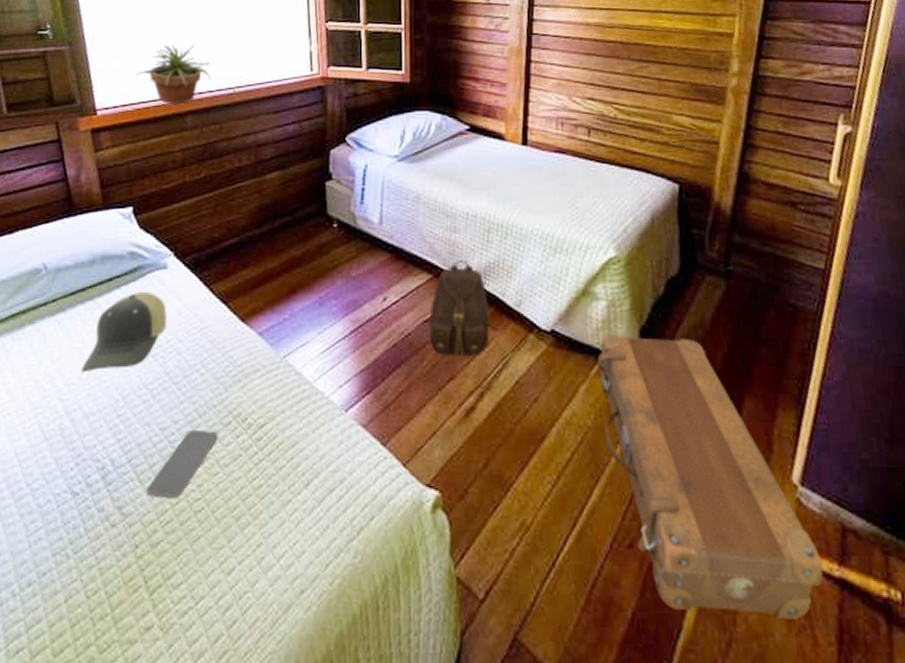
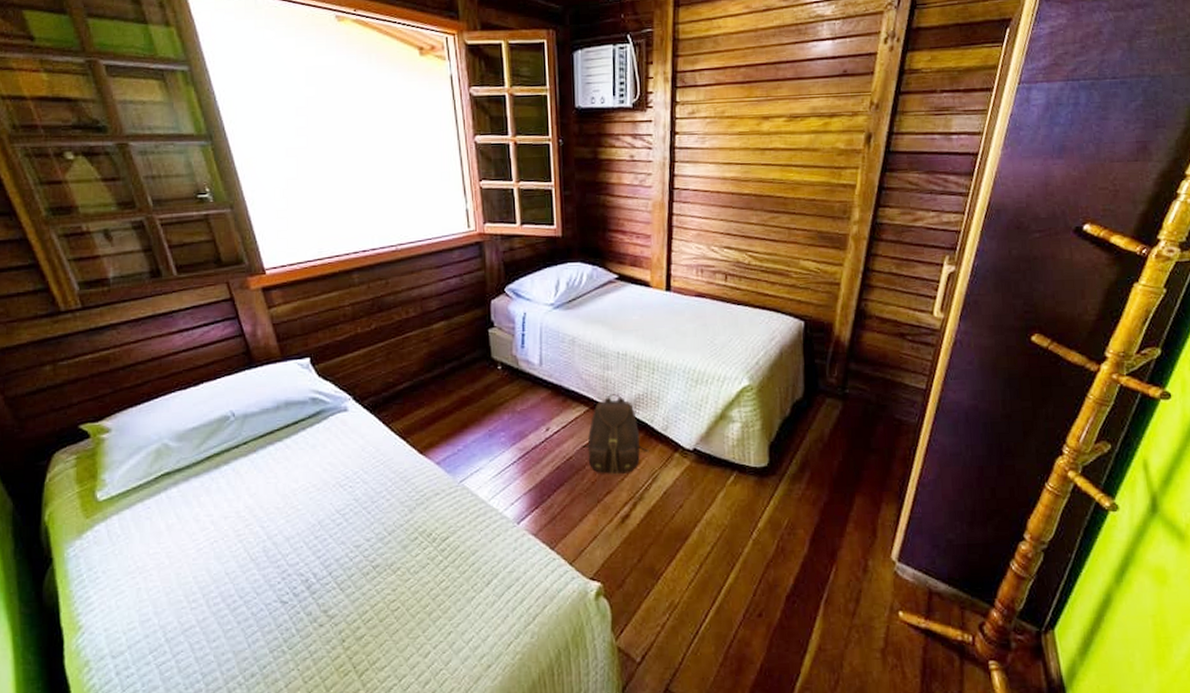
baseball cap: present [81,291,167,373] -> none [277,431,351,504]
potted plant: present [137,44,211,105] -> none [301,205,373,263]
smartphone: present [146,429,218,499] -> none [348,544,407,602]
suitcase: present [597,335,824,619] -> none [733,450,913,661]

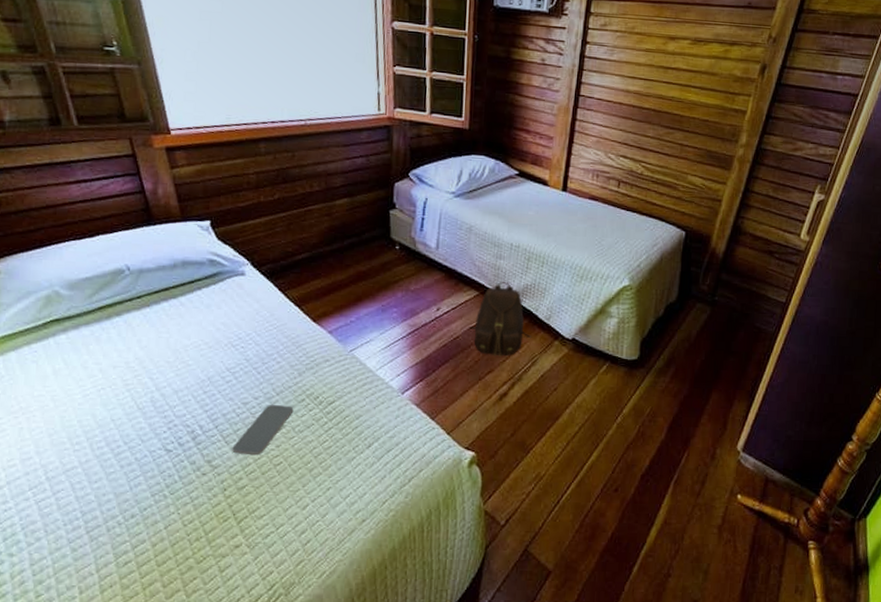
smartphone: none [348,544,407,602] -> present [232,404,294,456]

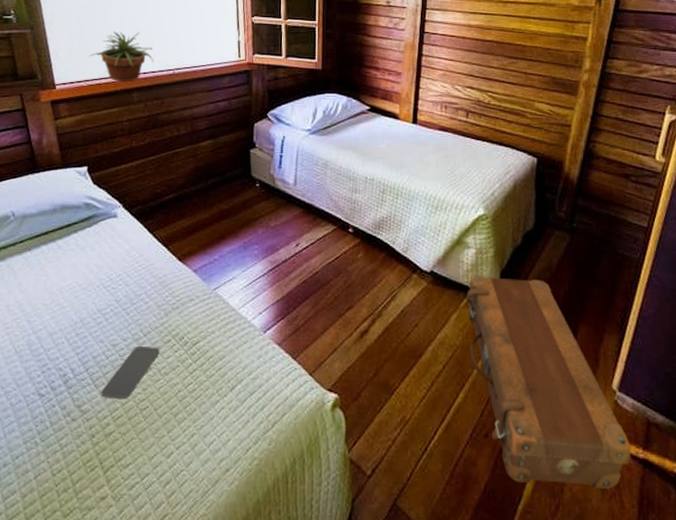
potted plant: none [209,73,283,132] -> present [90,31,154,83]
backpack: present [468,281,531,357] -> none [327,214,389,292]
suitcase: none [605,344,748,536] -> present [466,276,631,489]

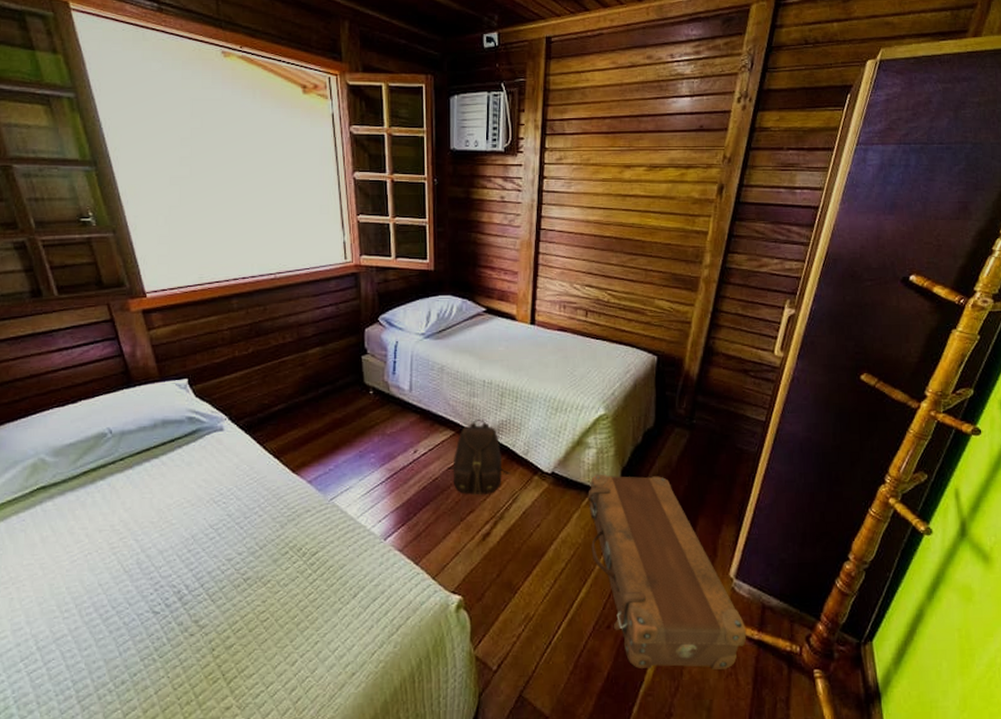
potted plant: present [90,31,154,83] -> none [182,233,253,289]
smartphone: present [101,345,160,400] -> none [218,558,278,613]
backpack: none [327,214,389,292] -> present [446,418,510,496]

